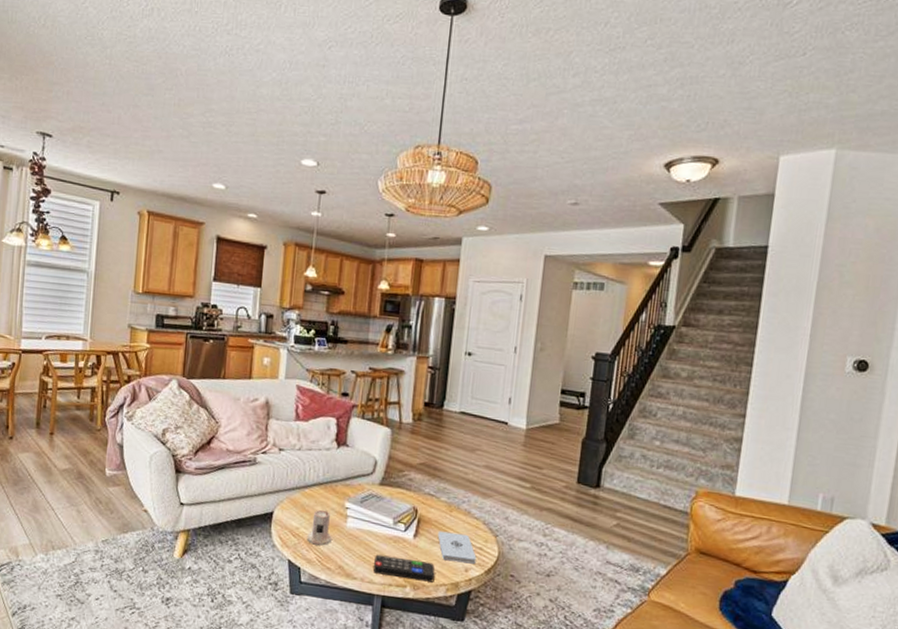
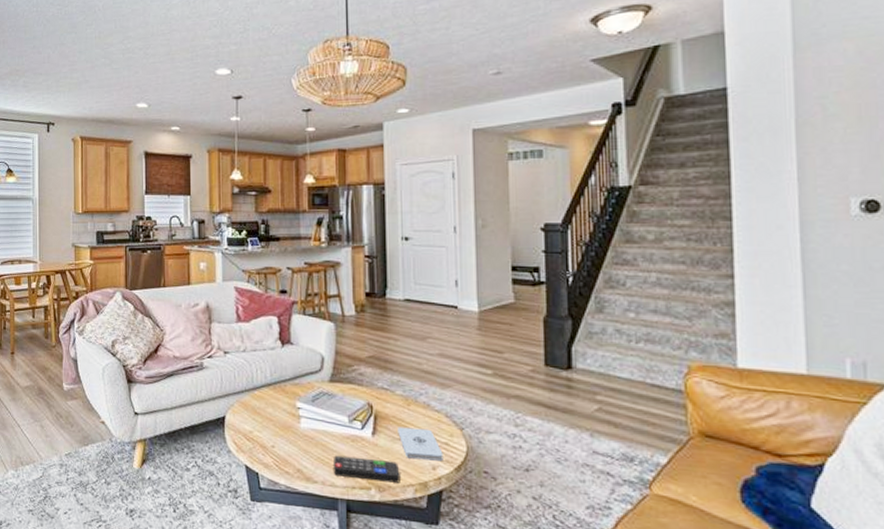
candle: present [307,509,332,546] -> none [261,411,287,449]

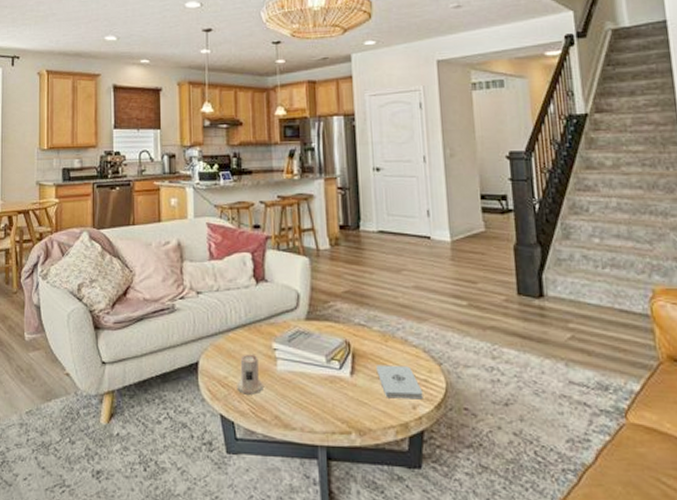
candle: none [261,411,287,449] -> present [237,354,263,395]
remote control: present [333,455,400,483] -> none [311,398,381,425]

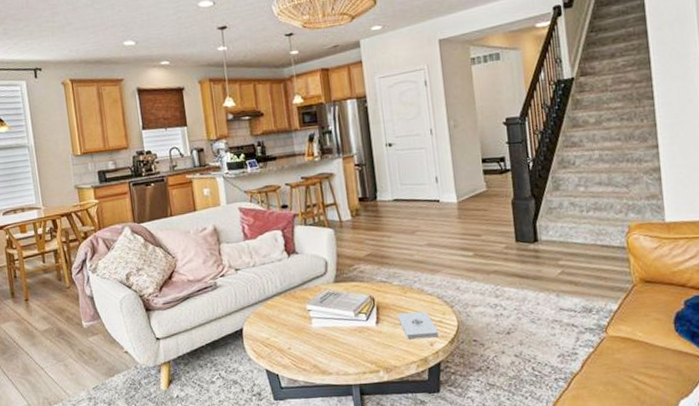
candle: present [237,354,263,395] -> none [278,316,302,351]

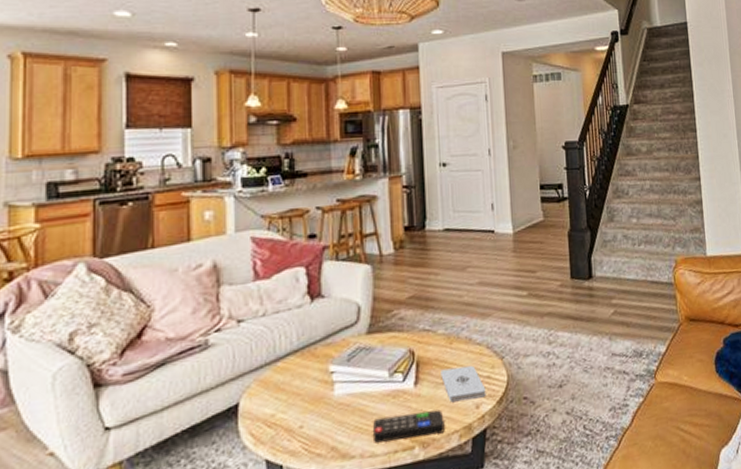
remote control: none [344,344,404,365] -> present [372,409,445,443]

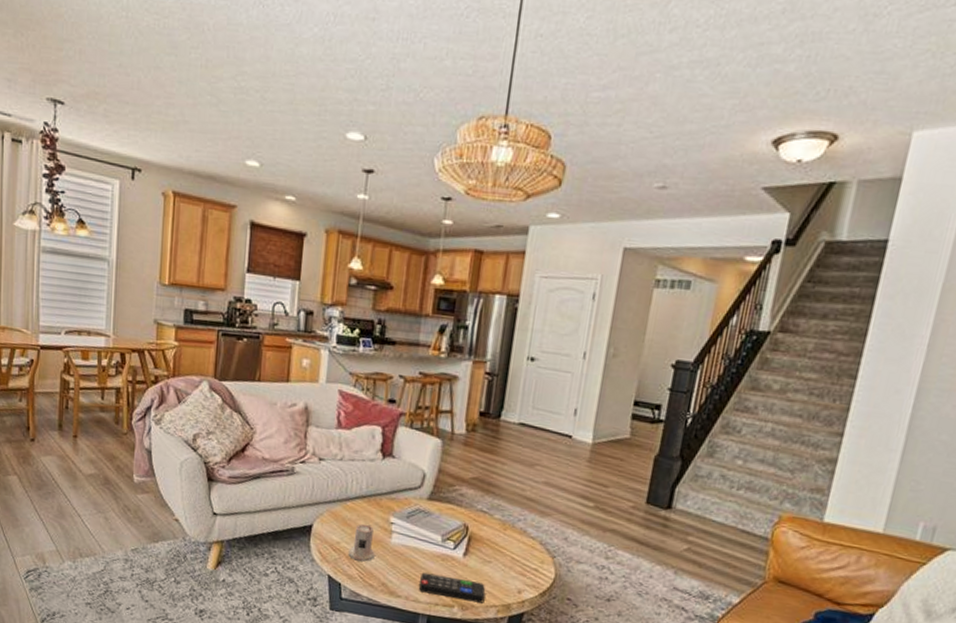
candle: none [286,382,318,431] -> present [348,524,375,562]
notepad: present [440,365,486,403] -> none [489,550,531,586]

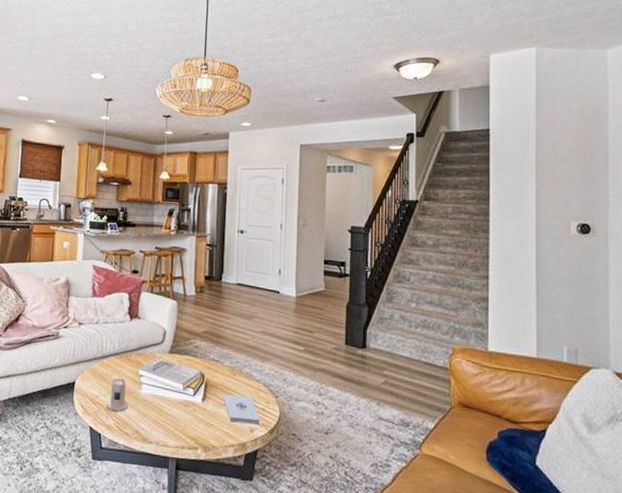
remote control: present [418,572,486,603] -> none [166,418,224,444]
notepad: none [489,550,531,586] -> present [224,394,260,425]

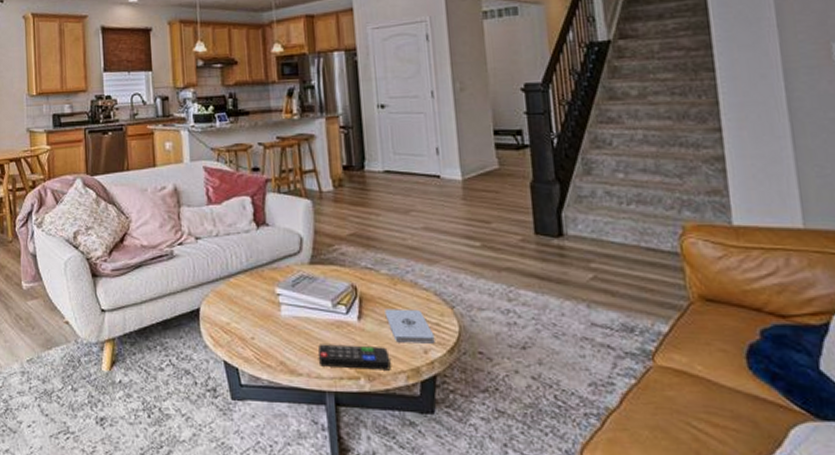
candle: present [106,378,128,412] -> none [240,299,267,341]
remote control: none [166,418,224,444] -> present [318,344,391,370]

